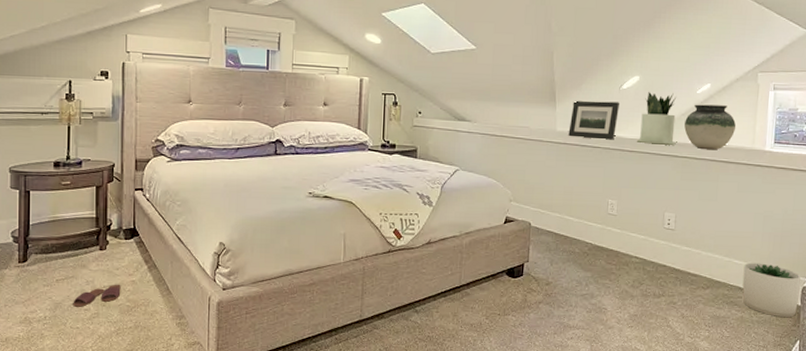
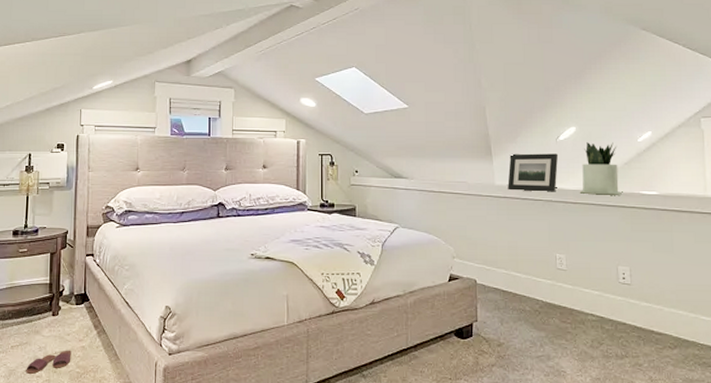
vase: present [684,104,736,150] -> none [628,152,684,199]

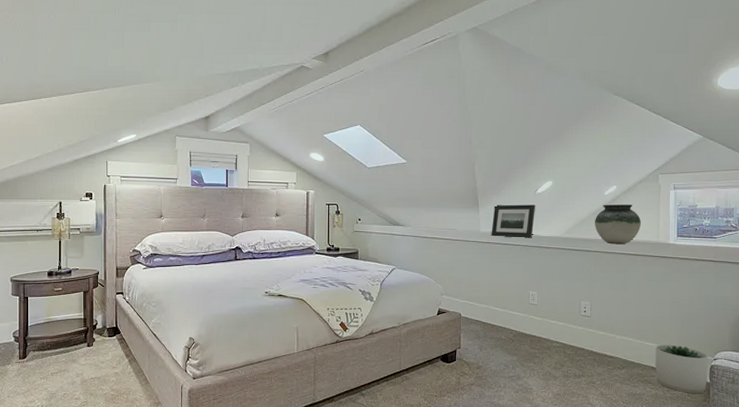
slippers: present [26,350,71,374] -> none [65,376,106,396]
planter: present [579,142,622,196] -> none [552,195,588,242]
vase: none [628,152,684,199] -> present [595,204,641,245]

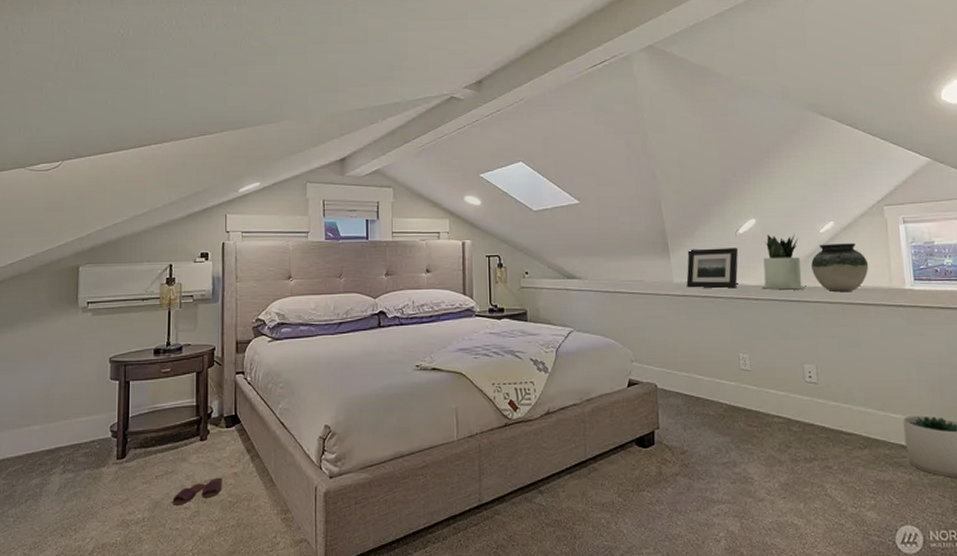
slippers: none [65,376,106,396] -> present [172,477,222,505]
planter: none [552,195,588,242] -> present [761,234,805,291]

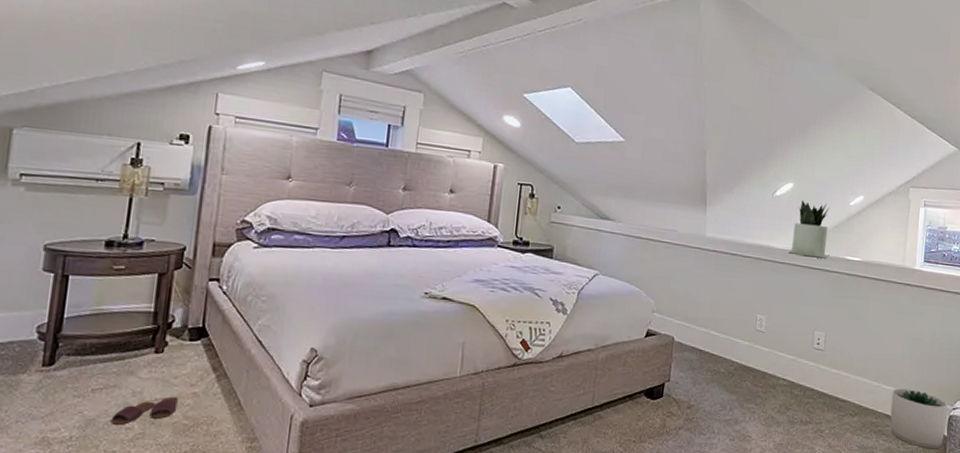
picture frame: present [686,248,738,289] -> none [718,206,772,250]
vase: present [811,243,868,293] -> none [836,216,887,266]

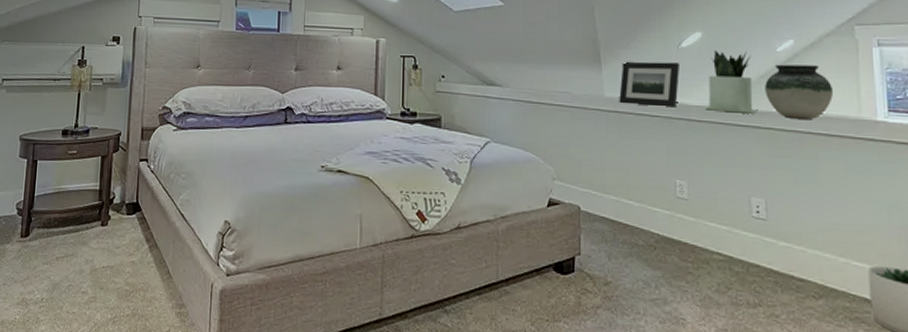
slippers: present [111,396,178,425] -> none [70,264,120,289]
picture frame: none [718,206,772,250] -> present [619,61,679,108]
vase: none [836,216,887,266] -> present [765,64,833,120]

